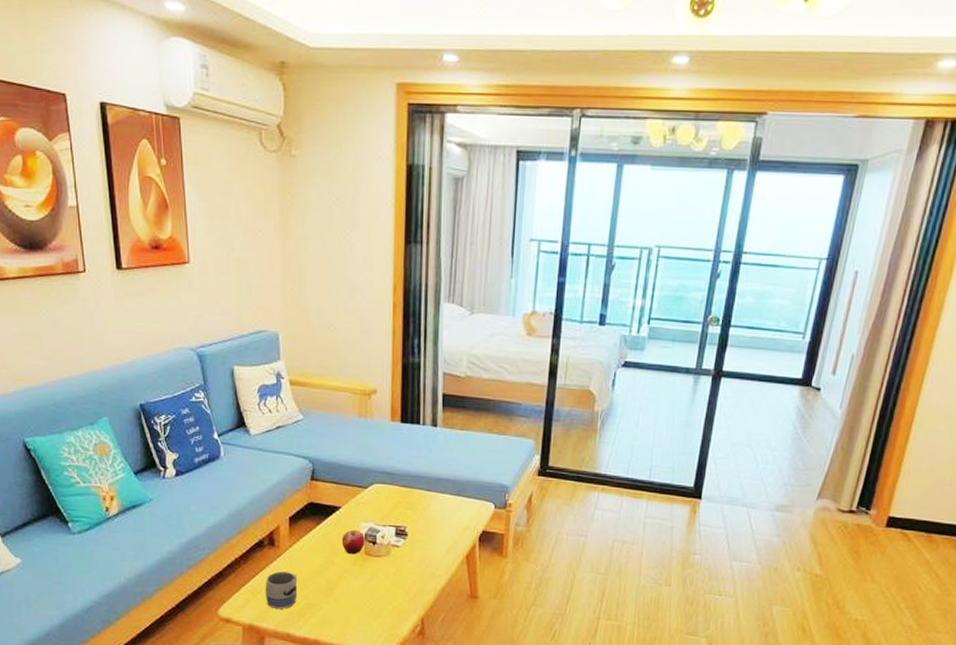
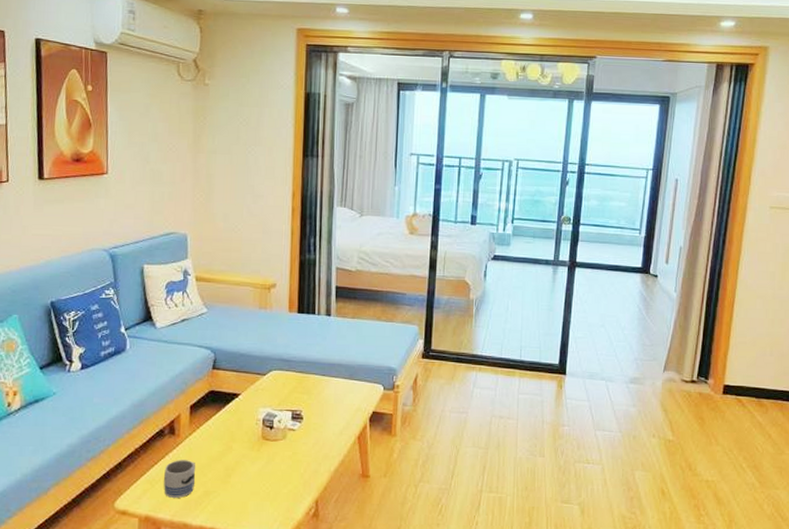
apple: present [341,529,365,555] -> none [240,415,262,440]

